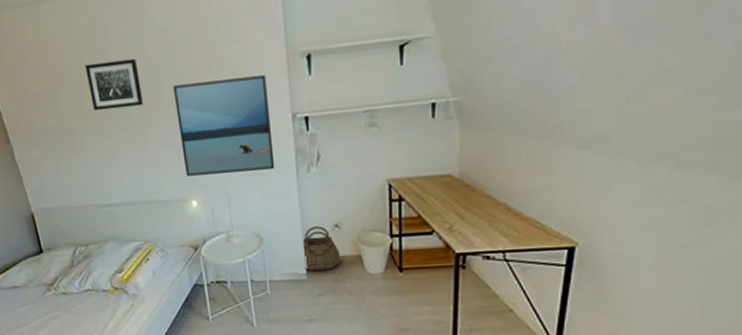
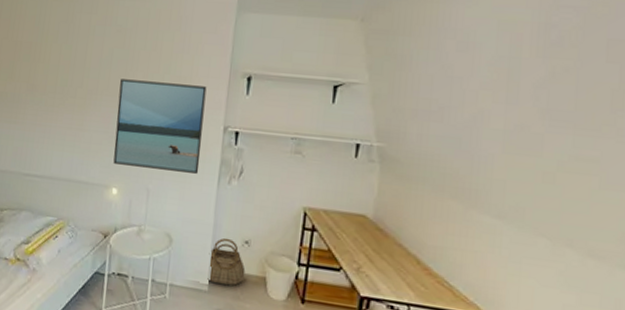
wall art: present [85,58,144,111] -> none [43,44,93,91]

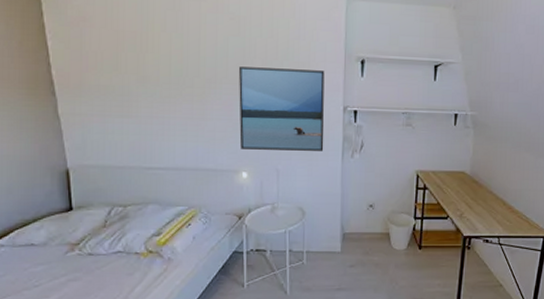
basket: present [207,237,246,286] -> none [339,204,372,245]

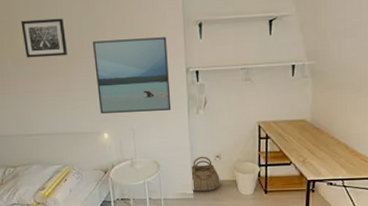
wall art: none [153,33,208,80] -> present [21,18,68,58]
basket: none [339,204,372,245] -> present [190,156,220,192]

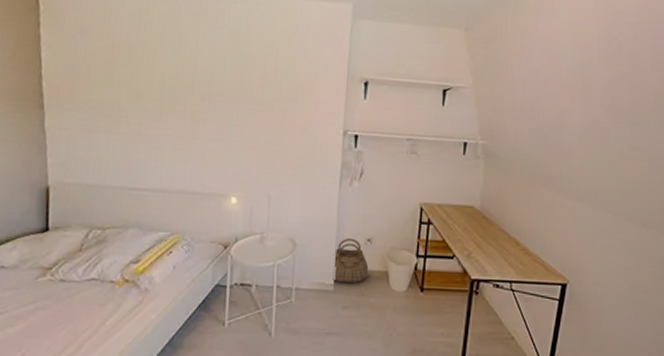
wall art: present [21,18,68,58] -> none [147,47,204,97]
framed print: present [93,37,172,114] -> none [231,84,325,178]

